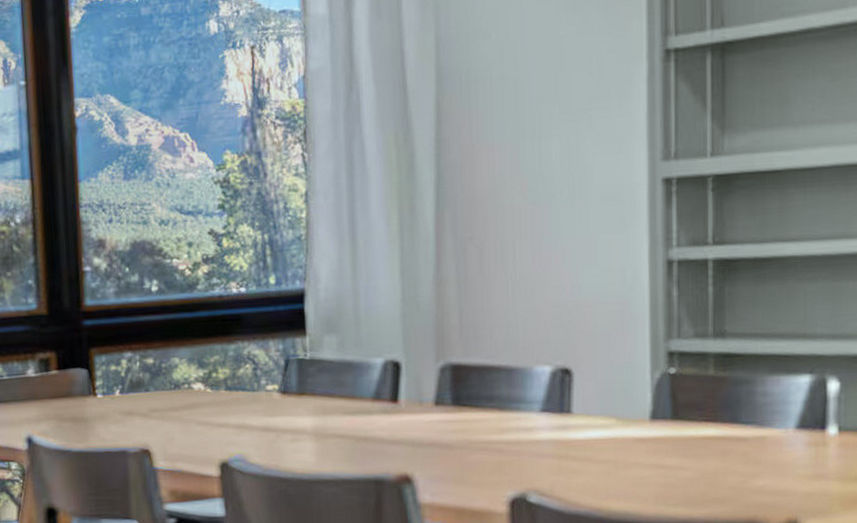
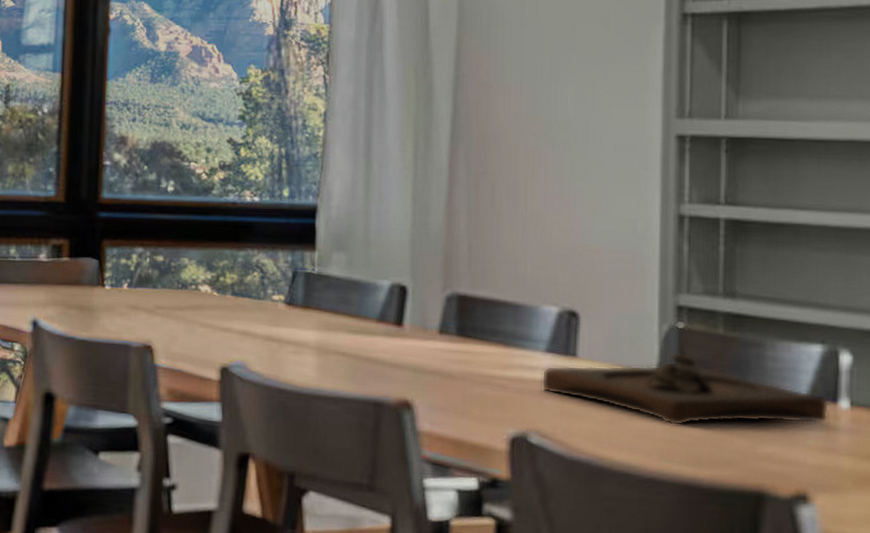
wooden tray: none [537,397,818,471] -> present [541,351,830,427]

